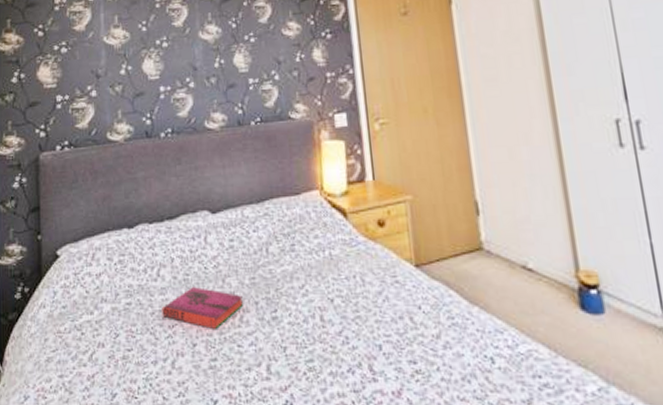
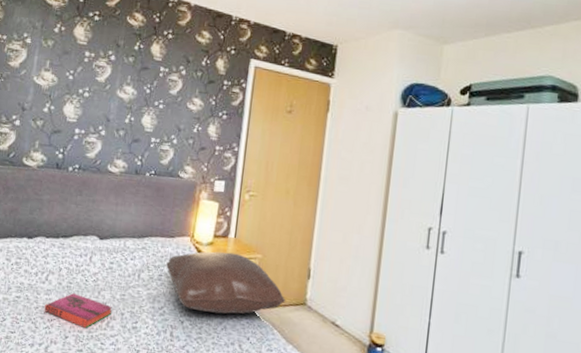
pillow: none [297,199,455,283] -> present [166,251,285,314]

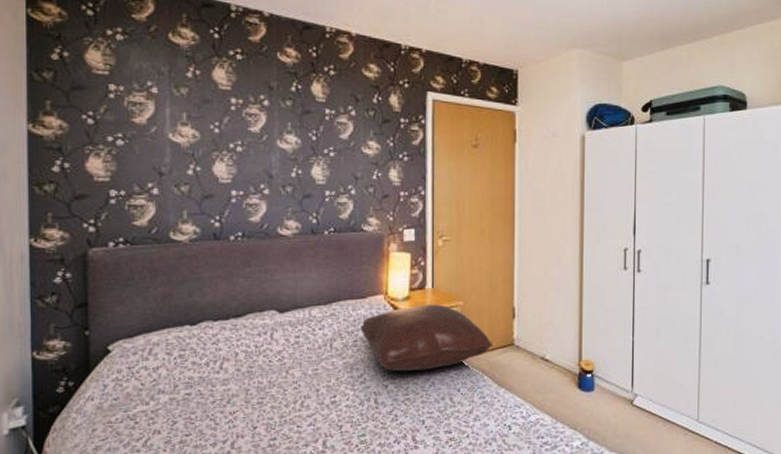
hardback book: present [44,292,112,328] -> none [223,377,305,413]

